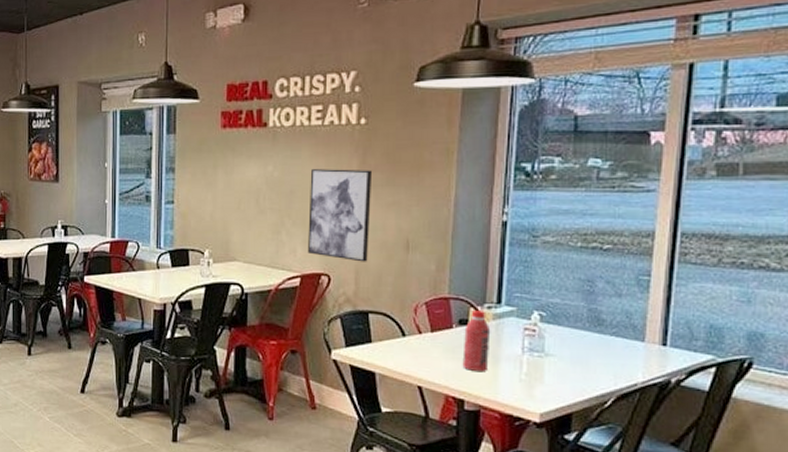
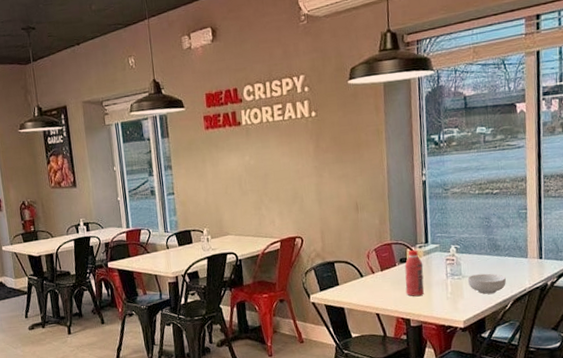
wall art: present [308,169,373,262] -> none [278,151,329,224]
cereal bowl: none [552,354,608,383] -> present [467,273,506,294]

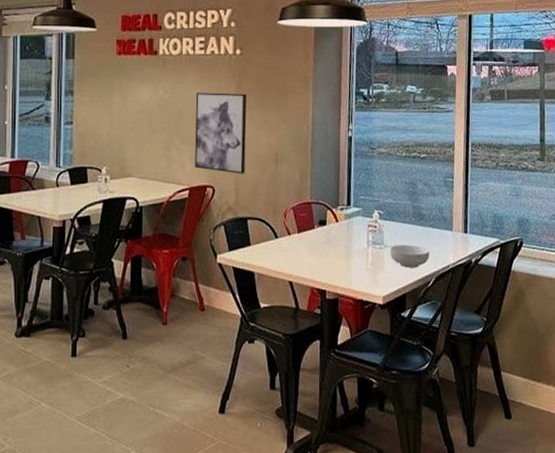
wall art: none [278,151,329,224] -> present [195,93,247,174]
beverage bottle: present [404,250,425,296] -> none [323,212,344,264]

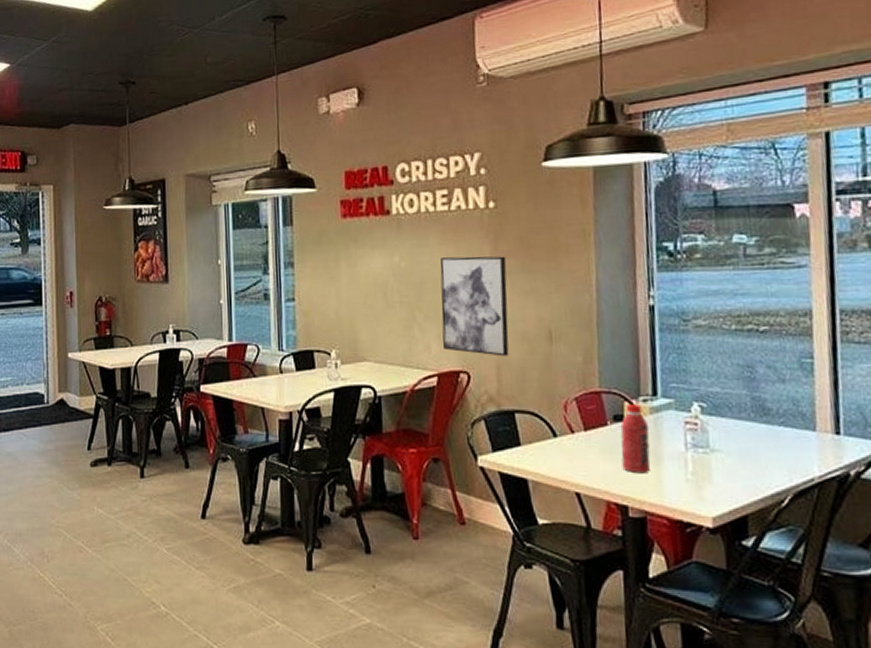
beverage bottle: none [323,212,344,264] -> present [620,405,651,472]
cereal bowl: present [389,244,429,268] -> none [718,449,781,480]

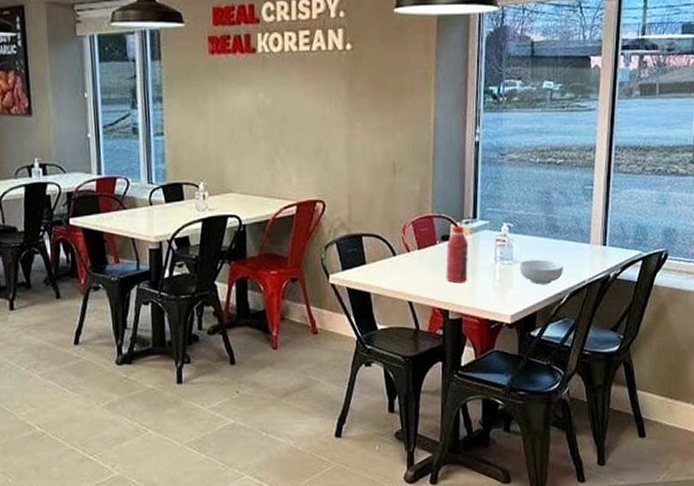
wall art: present [440,256,509,357] -> none [301,95,360,187]
cereal bowl: none [718,449,781,480] -> present [519,259,563,284]

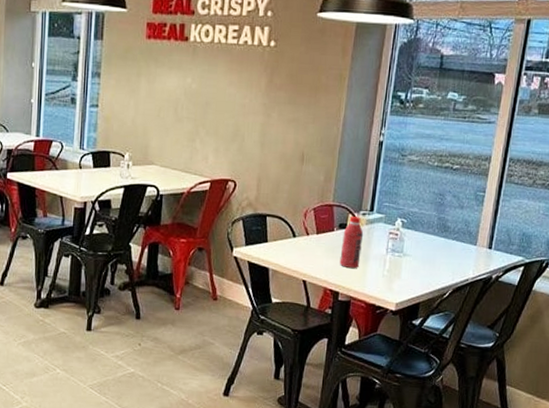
cereal bowl: present [519,259,563,284] -> none [408,254,449,278]

